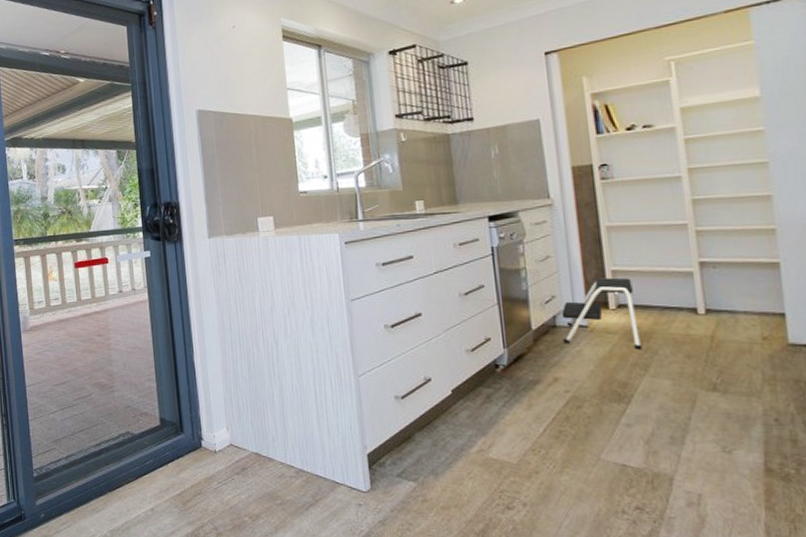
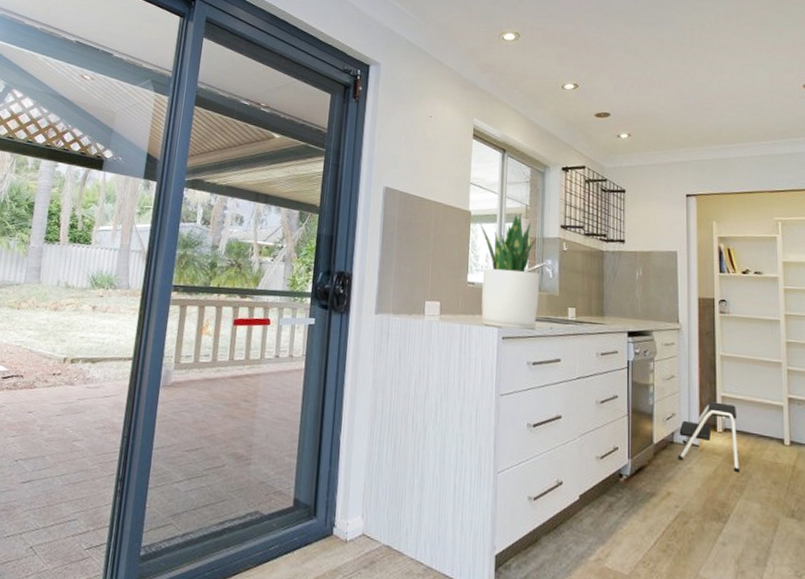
planter: none [303,111,381,233] -> present [479,214,540,330]

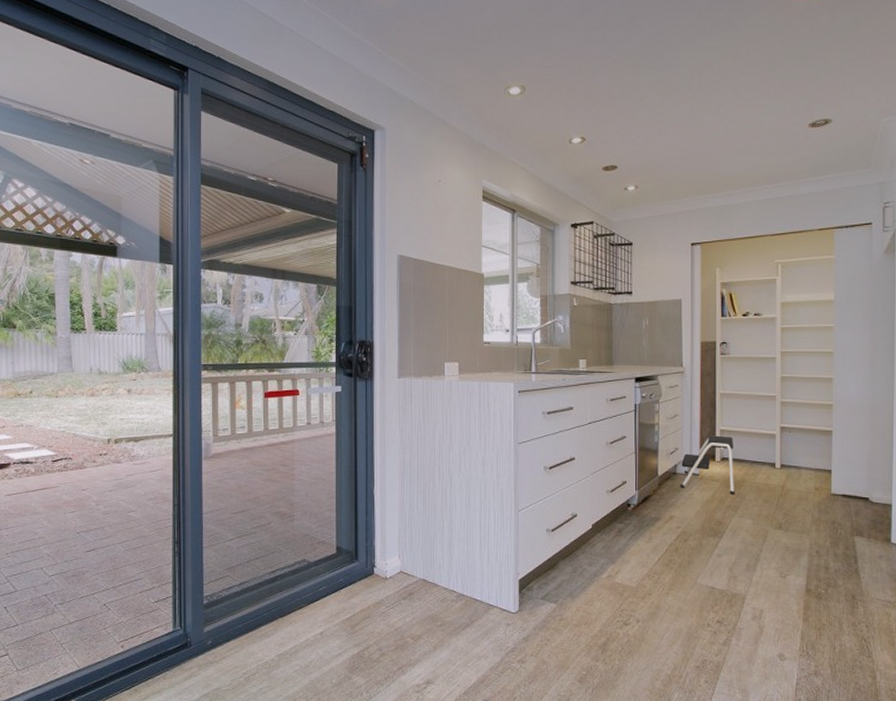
planter: present [479,214,540,330] -> none [493,274,552,383]

